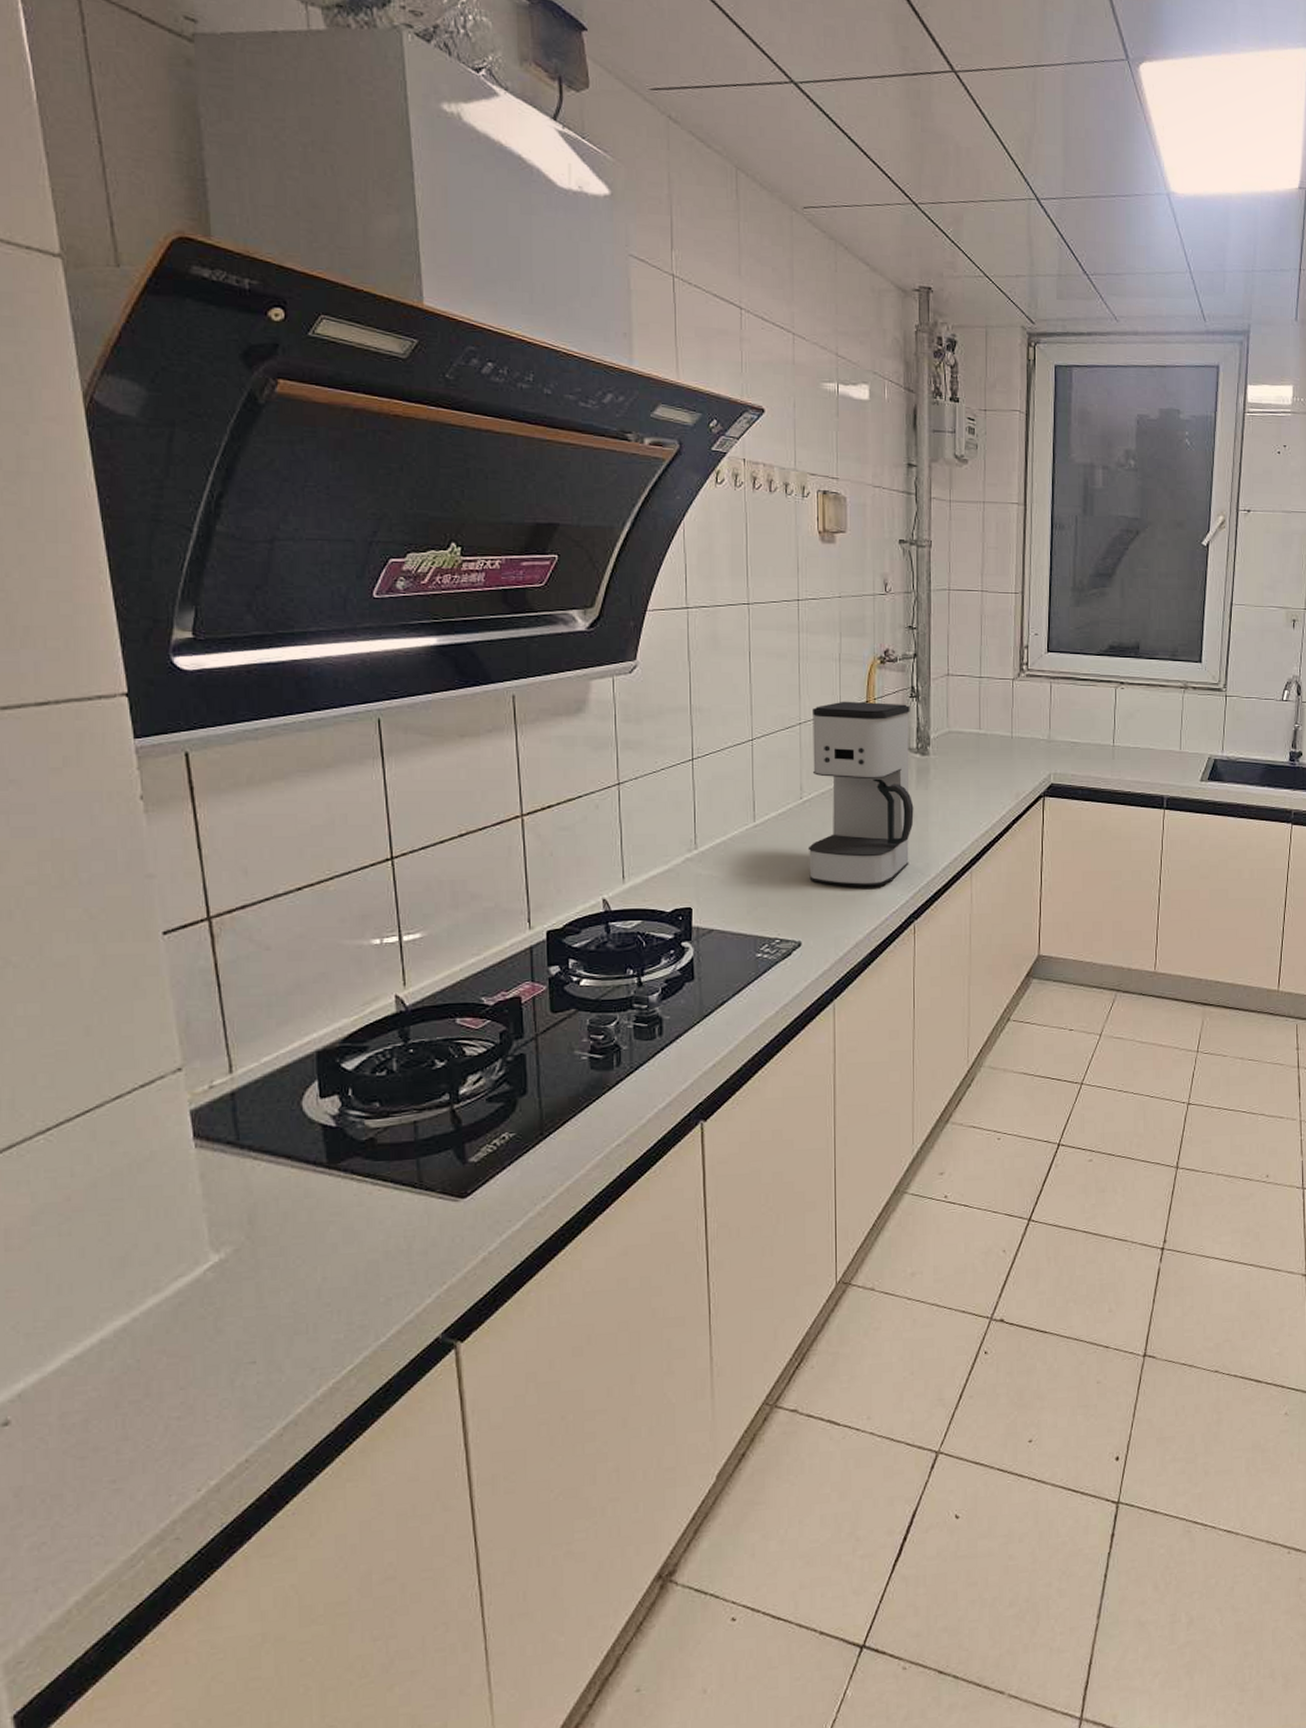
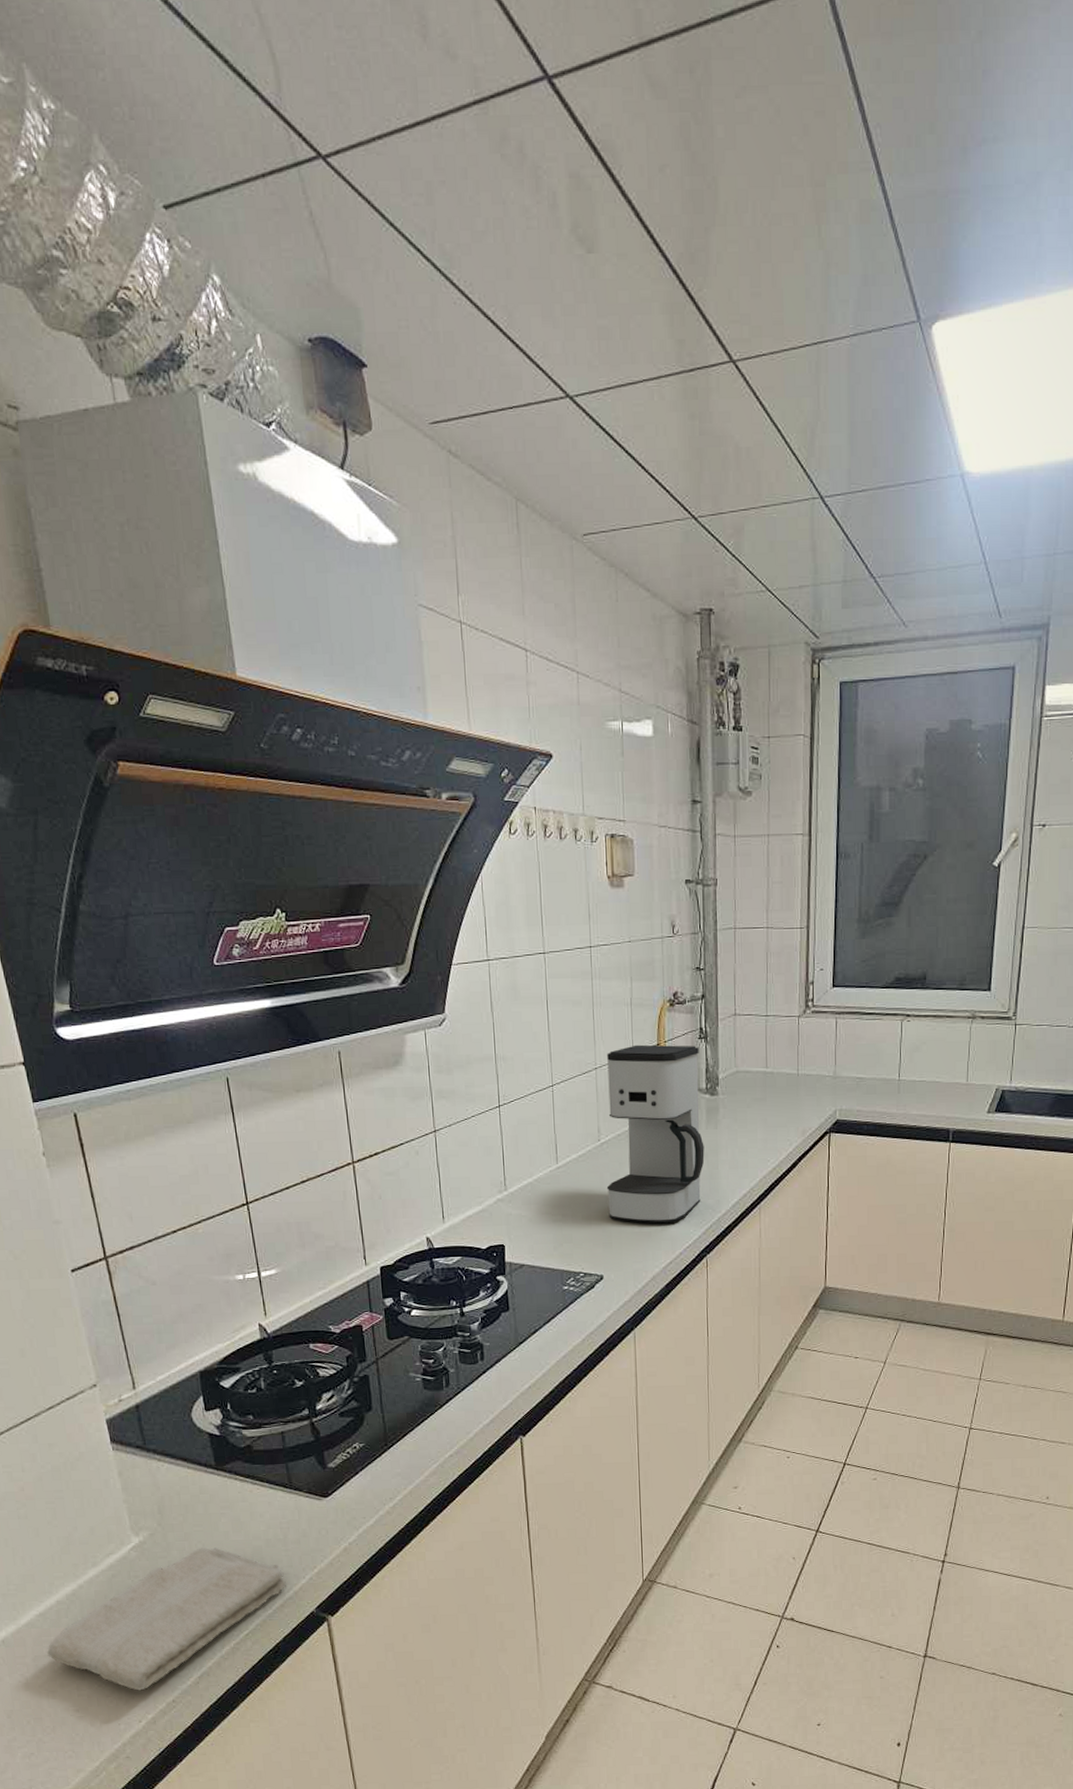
washcloth: none [78,1263,408,1450] -> present [46,1546,287,1691]

